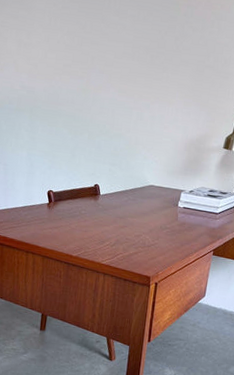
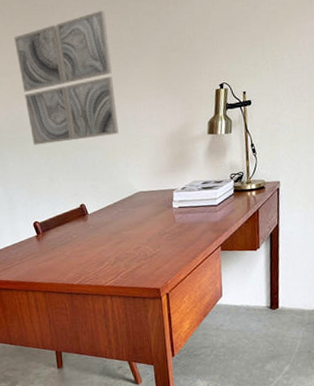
wall art: none [64,15,155,129] -> present [14,10,119,145]

